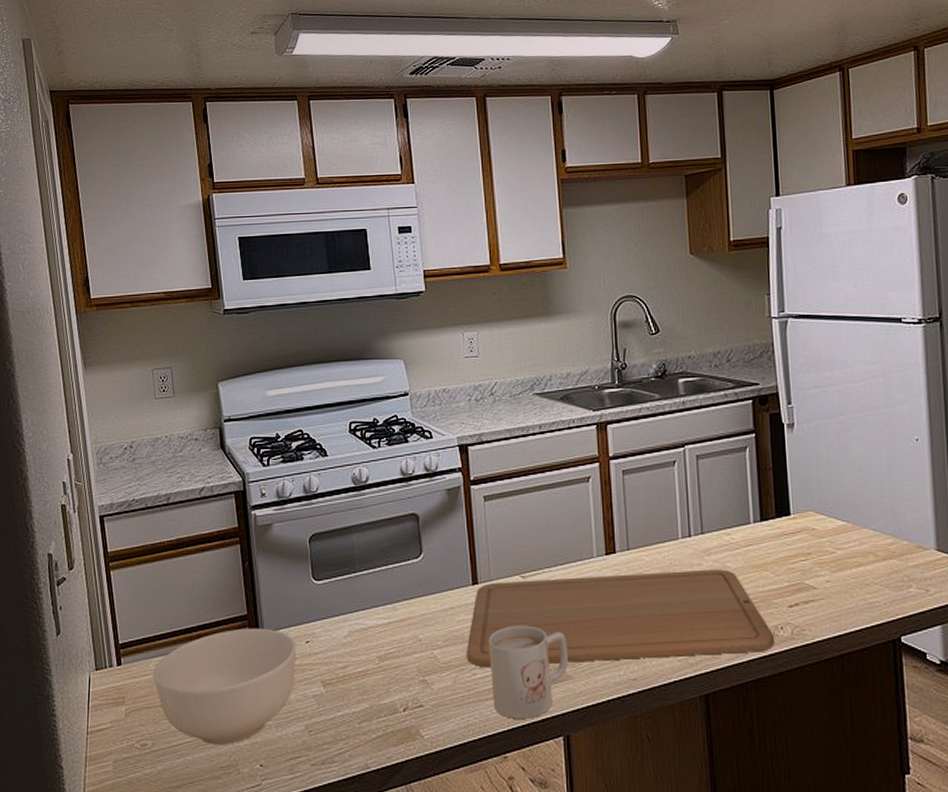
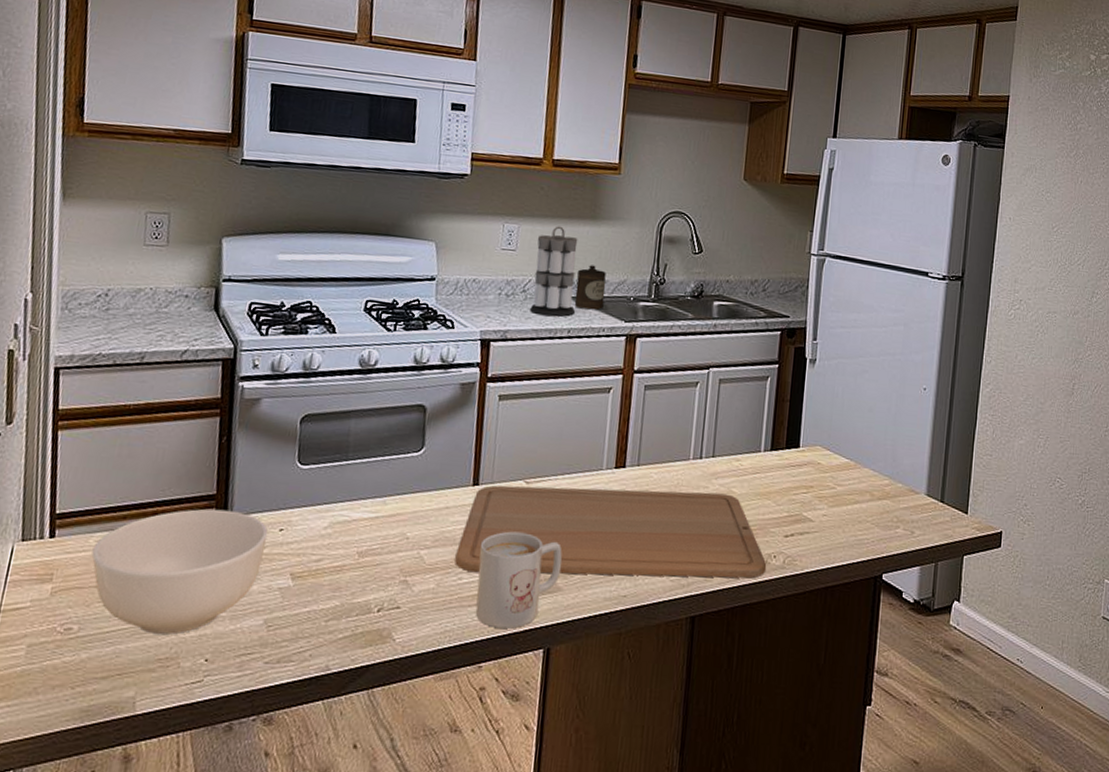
spice rack: none [496,327,543,415] -> present [530,226,578,317]
canister: none [539,360,570,404] -> present [574,265,606,310]

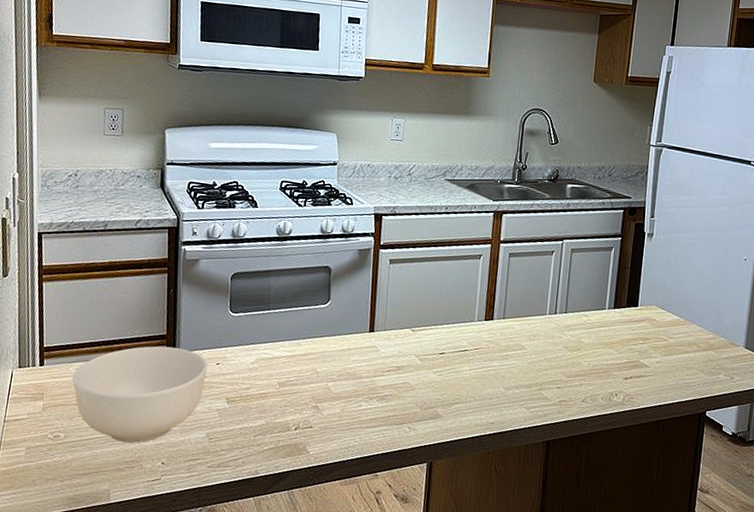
chopping board: present [455,485,767,579] -> none [355,332,610,412]
mug: present [475,531,563,629] -> none [372,369,442,446]
spice rack: present [530,226,578,317] -> none [414,120,454,196]
canister: present [574,265,606,310] -> none [451,153,477,191]

